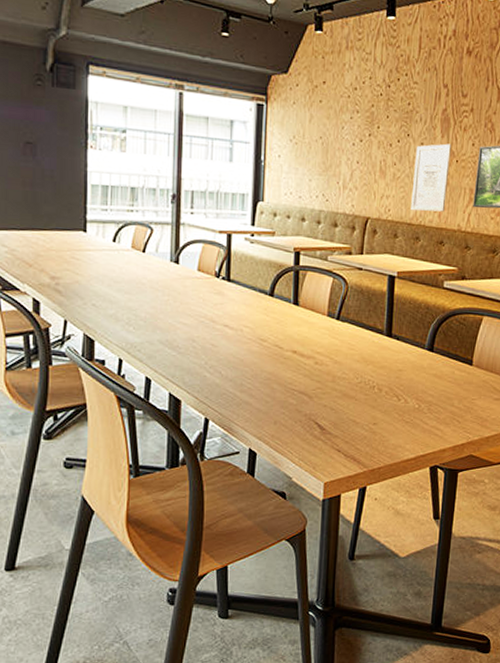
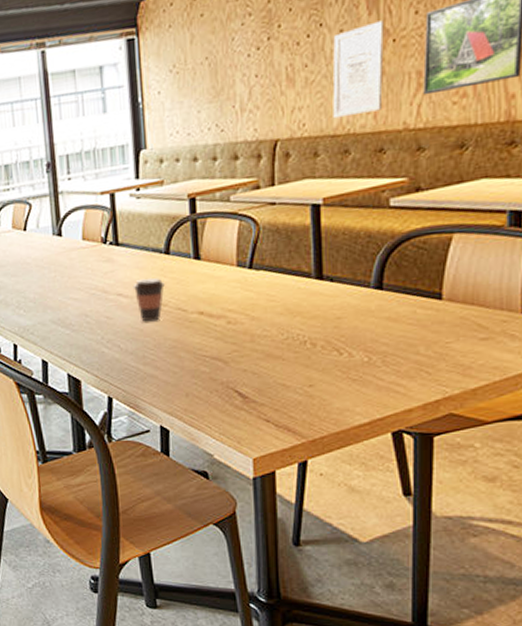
coffee cup: none [238,315,266,354] -> present [132,278,165,322]

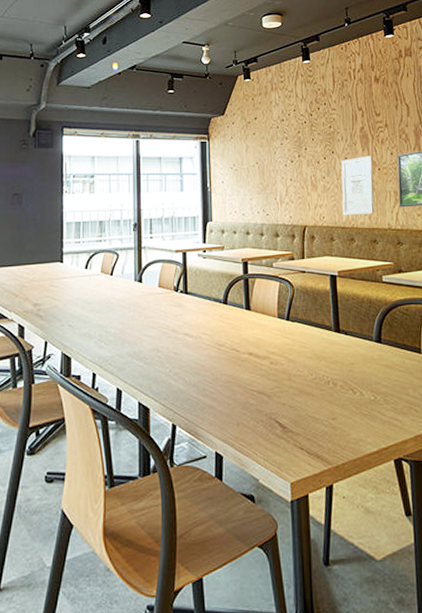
coffee cup: present [132,278,165,322] -> none [197,323,223,359]

